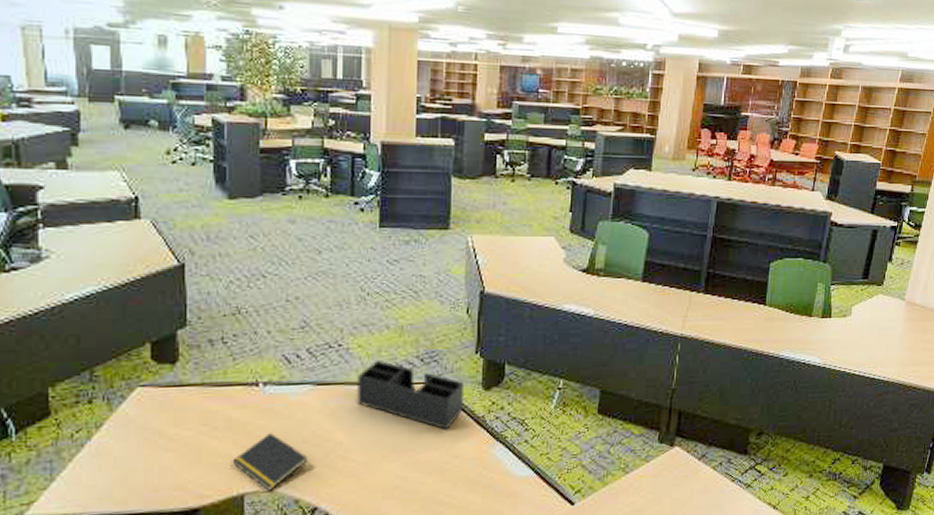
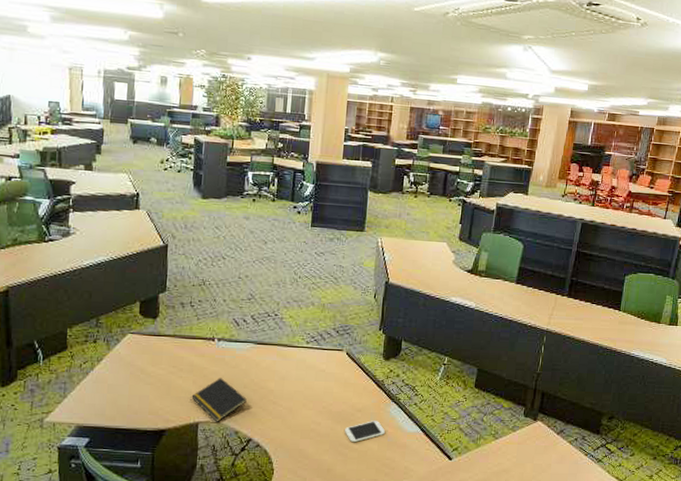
desk organizer: present [355,361,465,430] -> none [285,329,370,389]
smartphone: none [439,467,489,498] -> present [345,421,385,443]

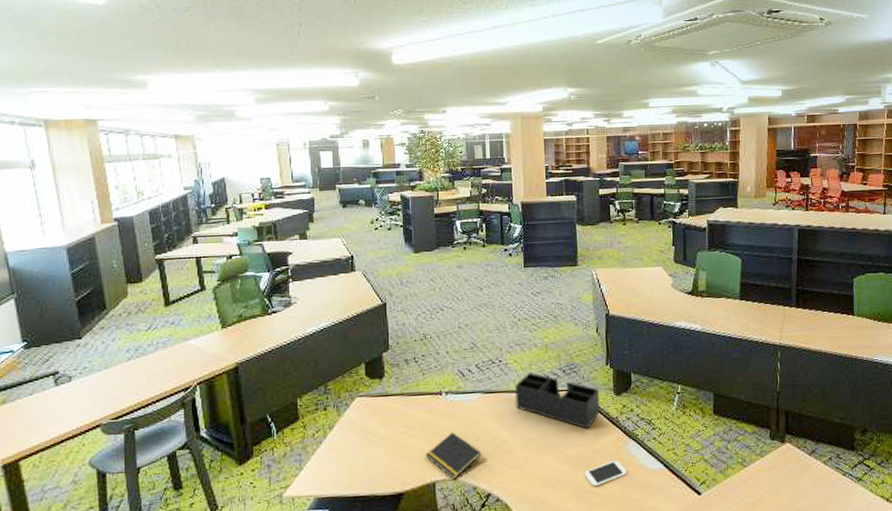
desk organizer: none [285,329,370,389] -> present [514,373,600,429]

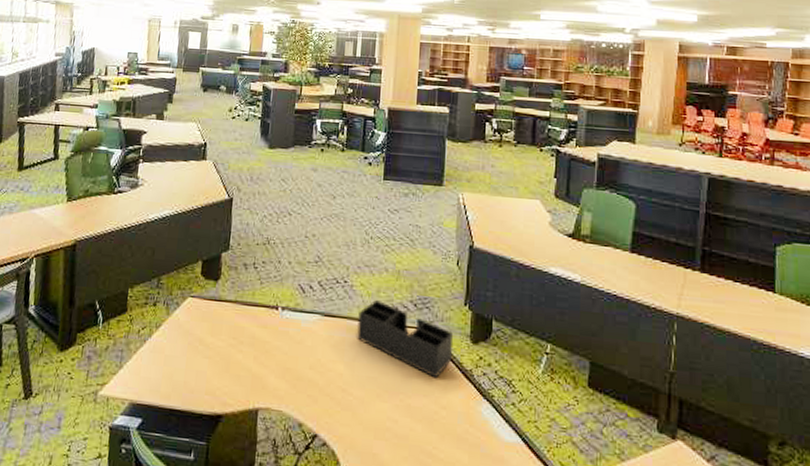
notepad: present [425,432,481,480] -> none [252,355,312,410]
smartphone: present [585,461,627,487] -> none [427,422,476,451]

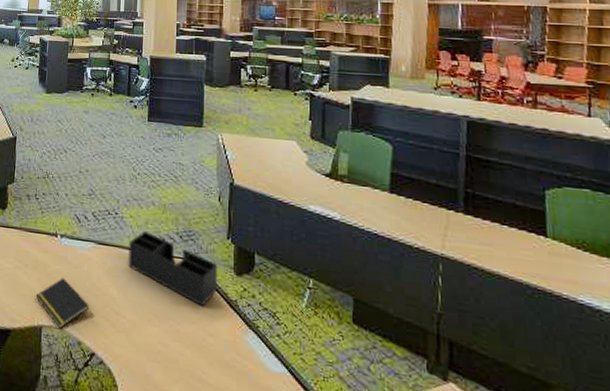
notepad: none [252,355,312,410] -> present [36,278,89,328]

